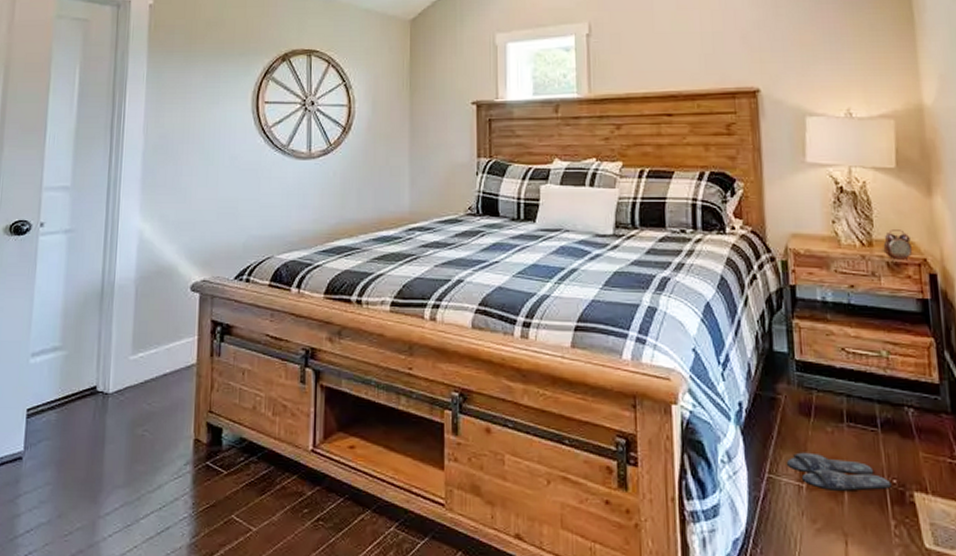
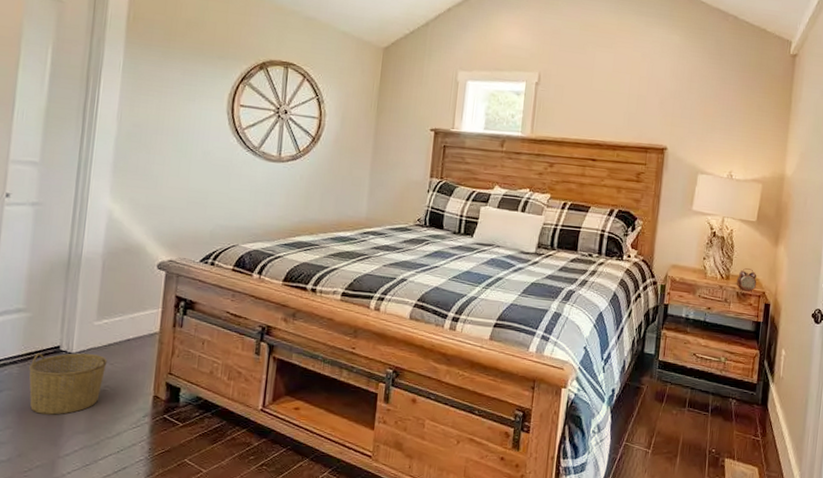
basket: none [67,393,145,467] -> present [29,353,108,415]
slippers: present [787,452,891,491] -> none [640,427,711,456]

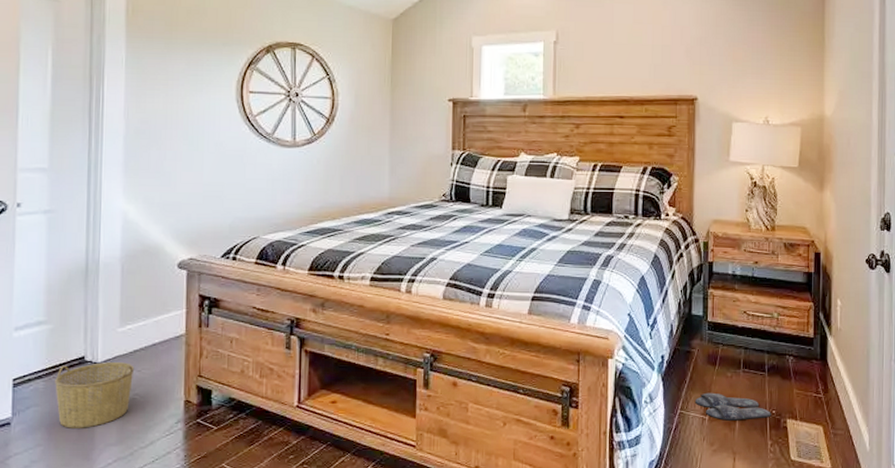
slippers: none [640,427,711,456] -> present [695,392,771,421]
alarm clock: present [736,268,757,293] -> none [783,217,805,243]

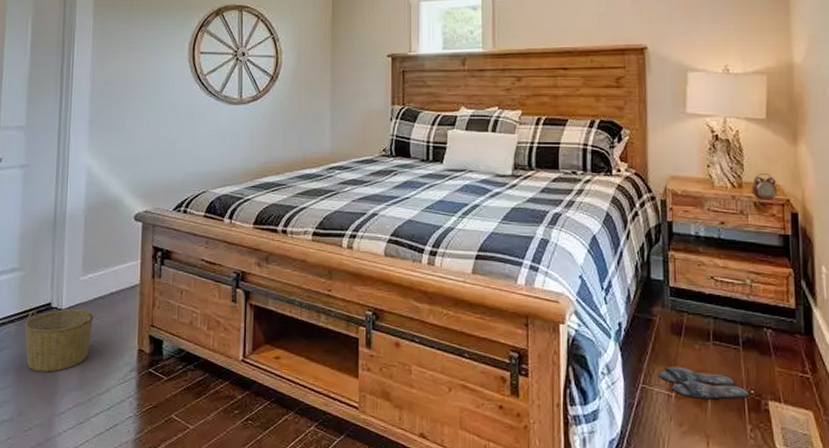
alarm clock: none [783,217,805,243] -> present [751,173,778,202]

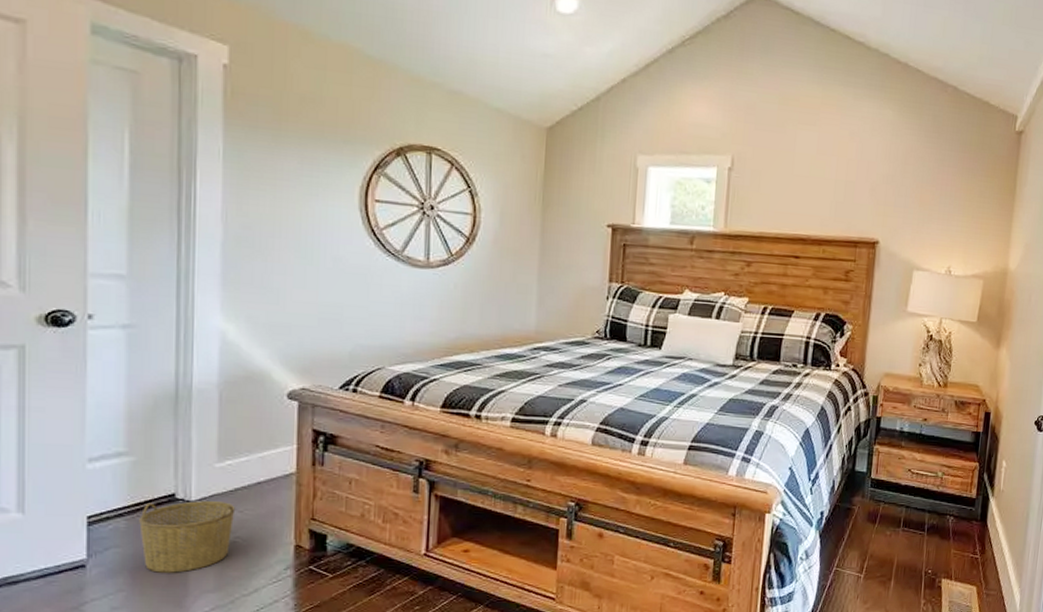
slippers: present [659,366,749,400] -> none [852,550,927,579]
alarm clock: present [751,173,778,202] -> none [954,374,977,401]

